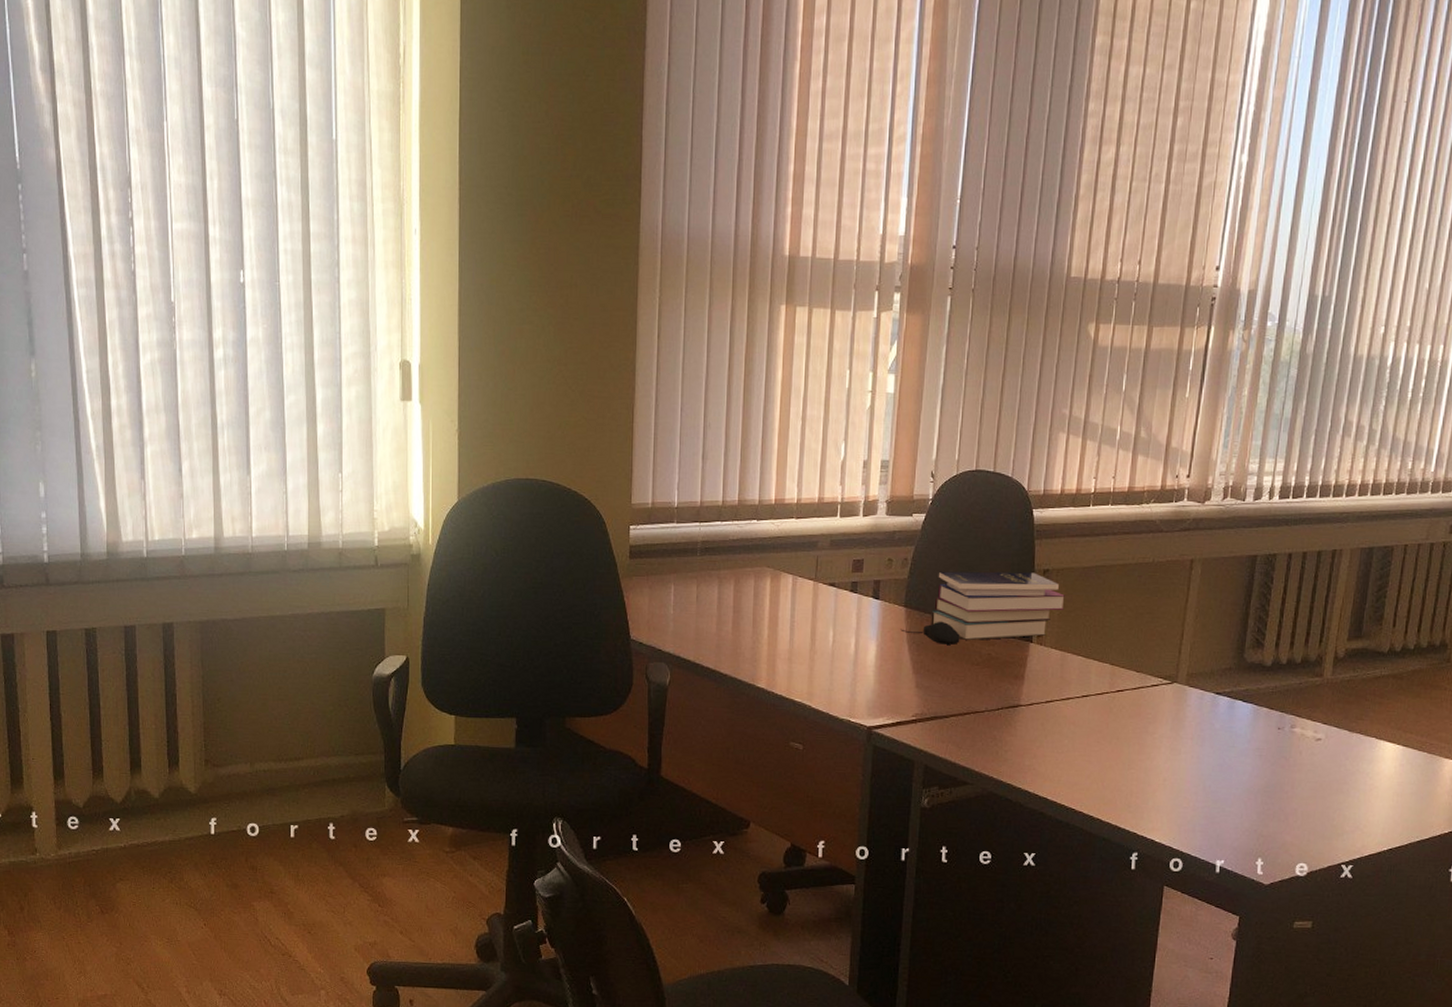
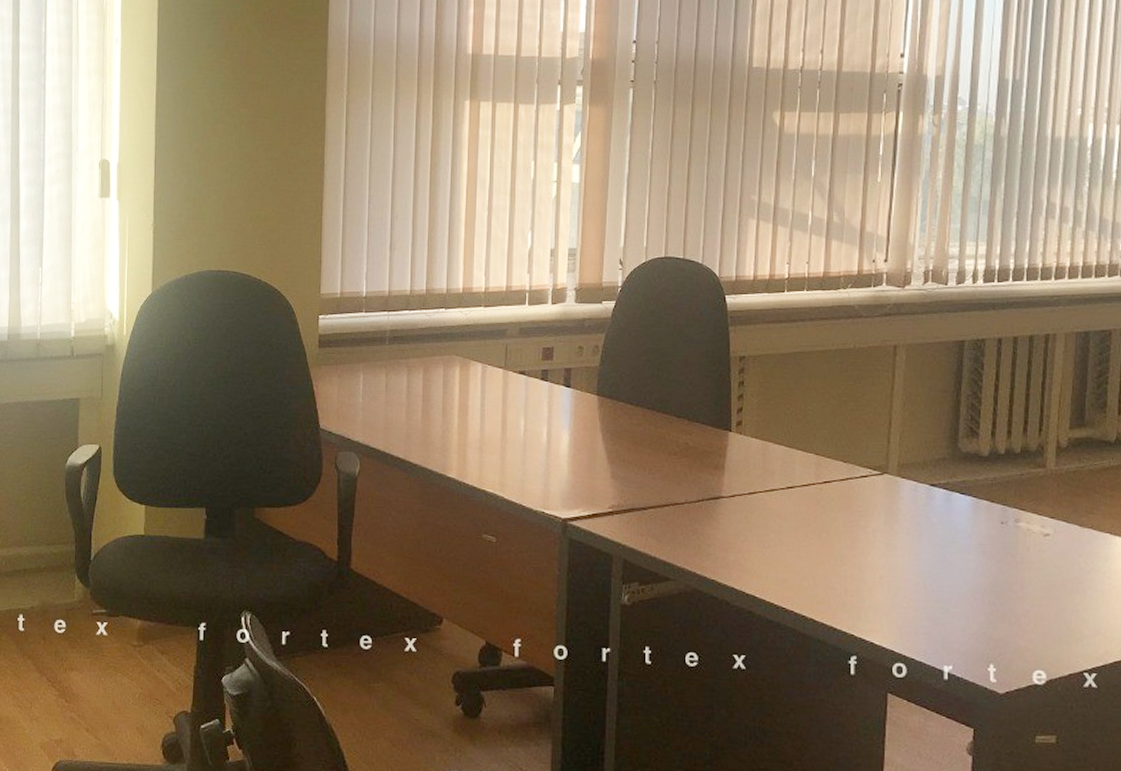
computer mouse: present [900,621,960,645] -> none [593,409,656,434]
books: present [931,571,1065,640] -> none [625,358,763,429]

